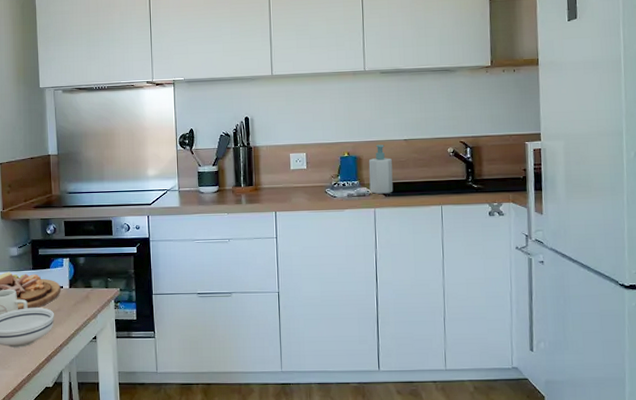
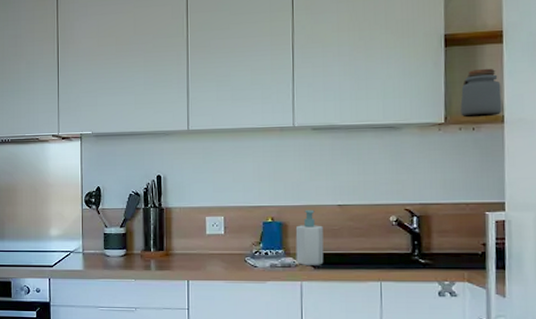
jar: none [503,18,537,61] -> present [460,68,502,118]

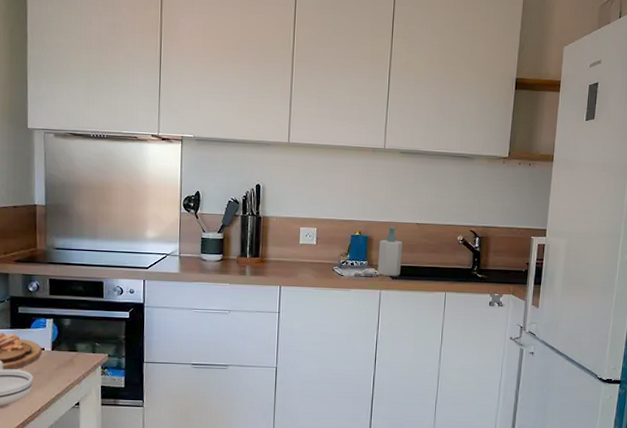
jar: present [460,68,502,118] -> none [521,112,555,156]

